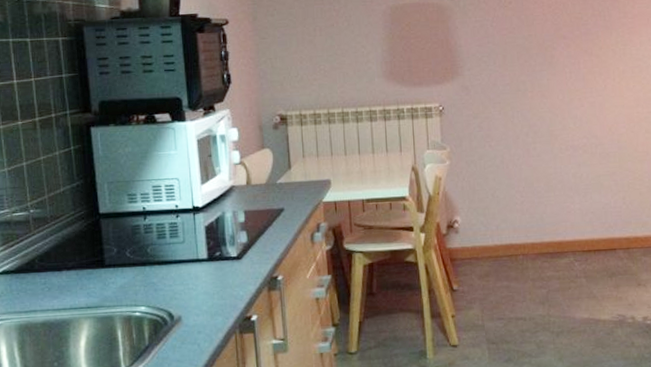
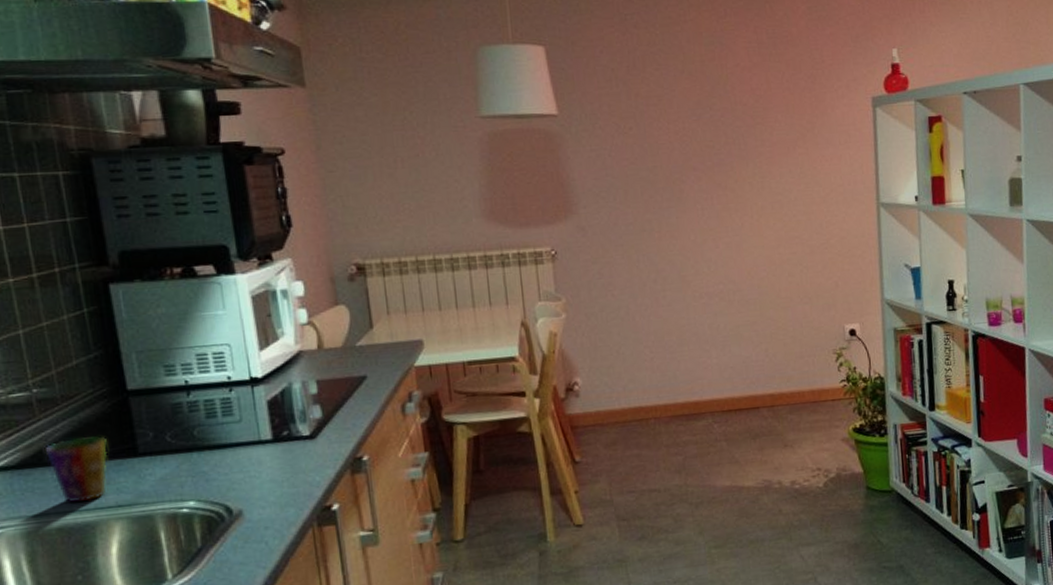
cup: none [36,250,82,303] -> present [44,436,108,504]

